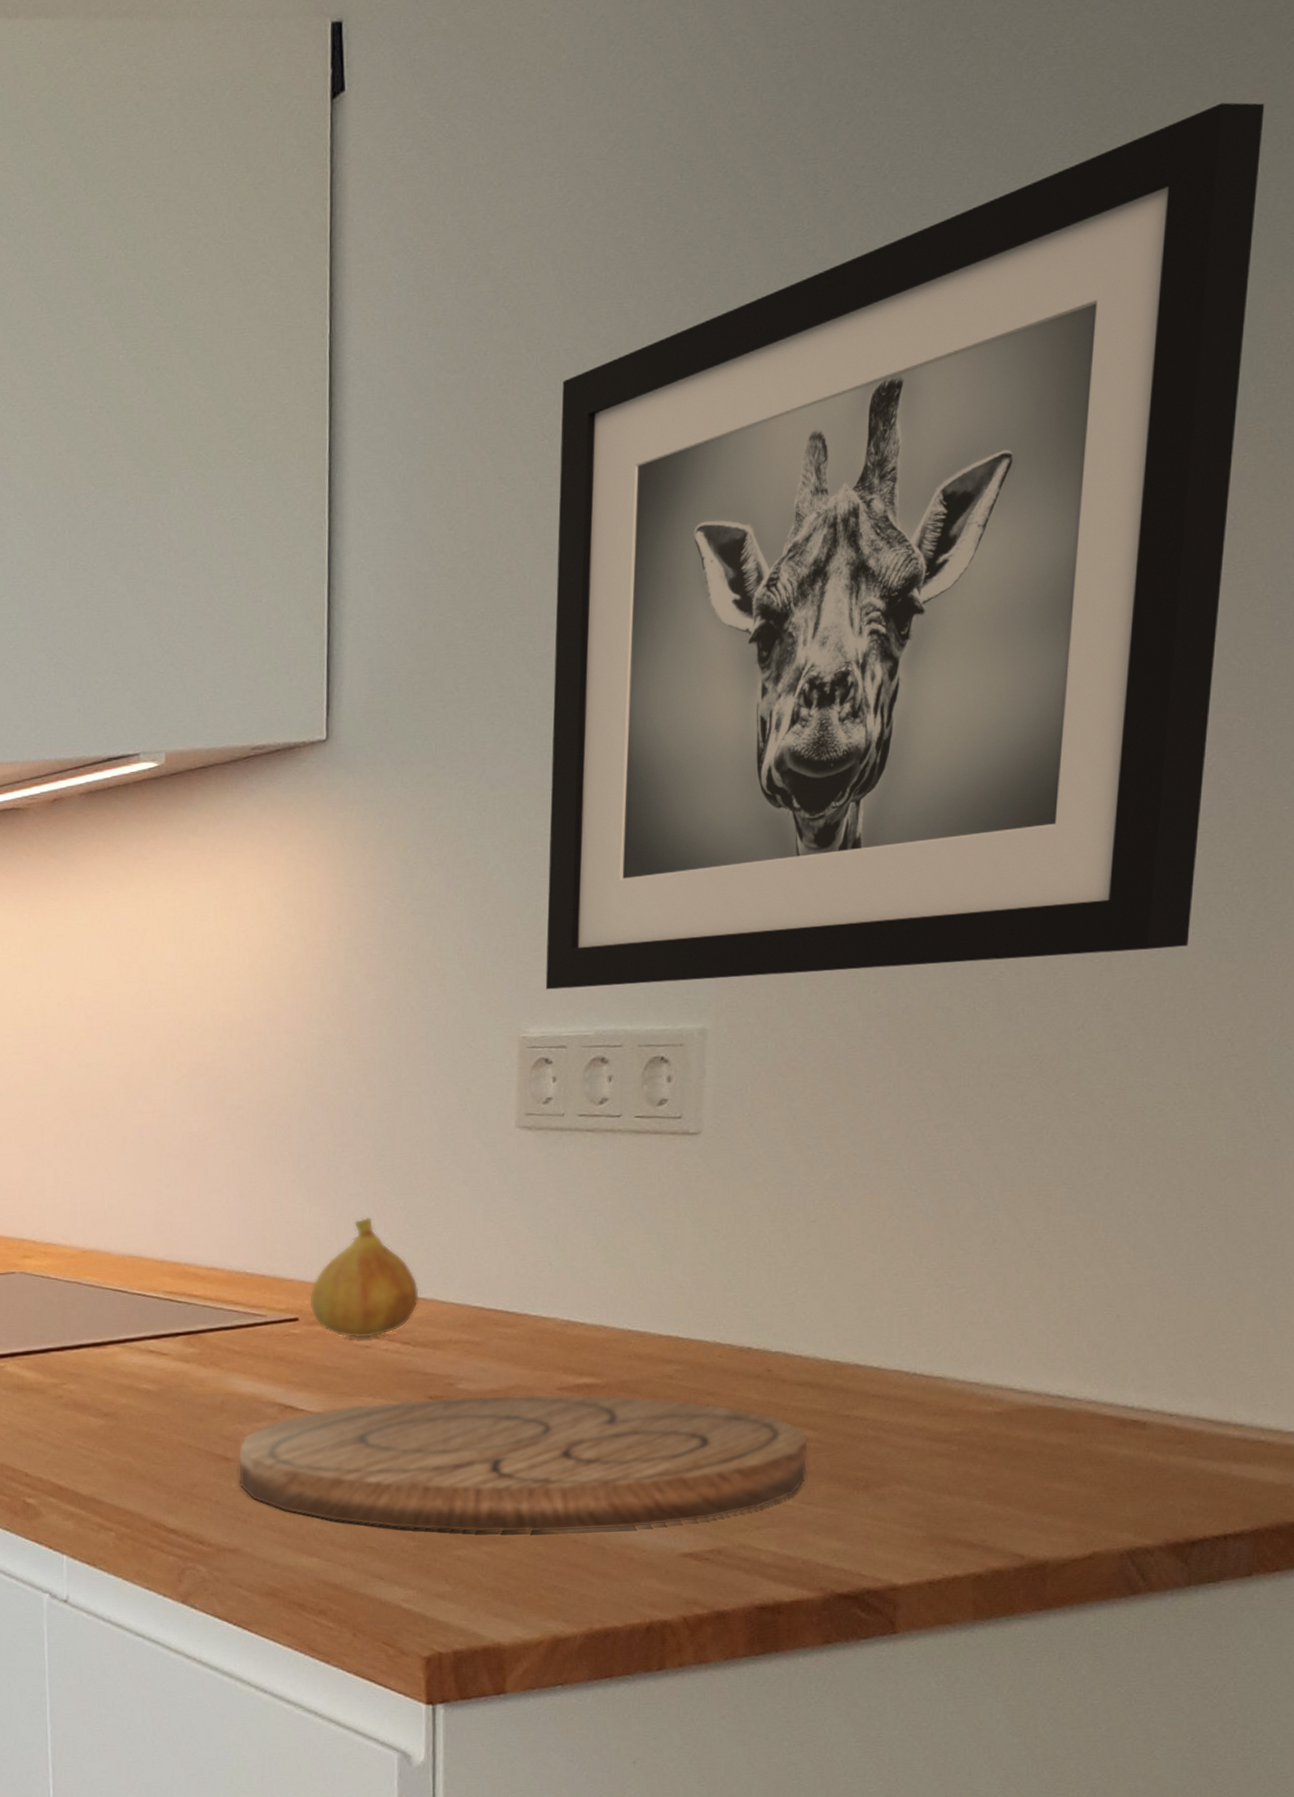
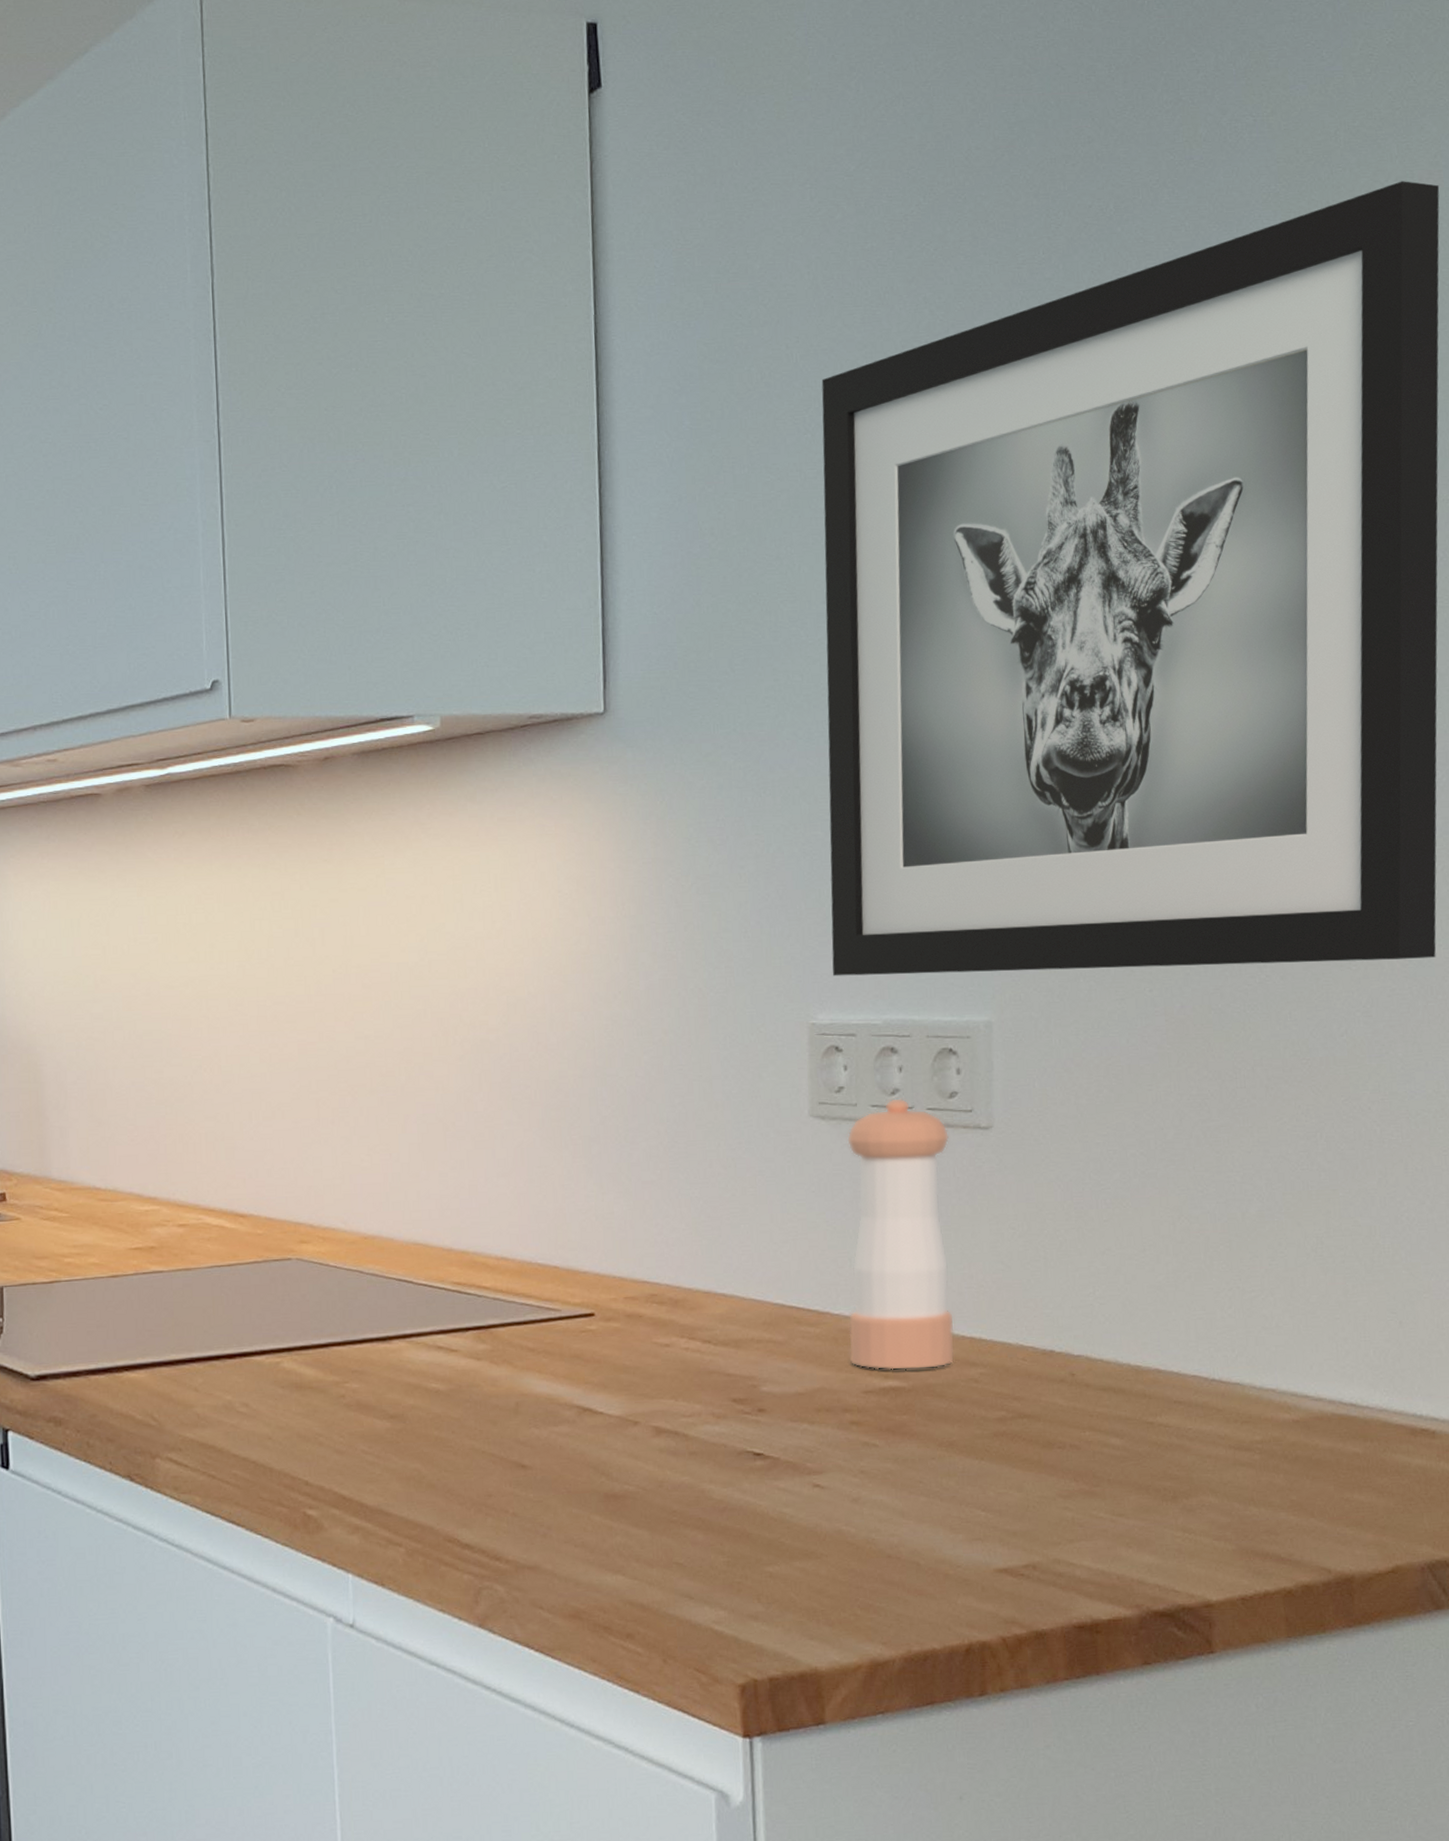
cutting board: present [238,1394,809,1533] -> none [535,1397,1117,1547]
fruit: present [308,1217,419,1338] -> none [604,1206,719,1336]
pepper shaker: none [545,1107,657,1368] -> present [847,1098,955,1371]

